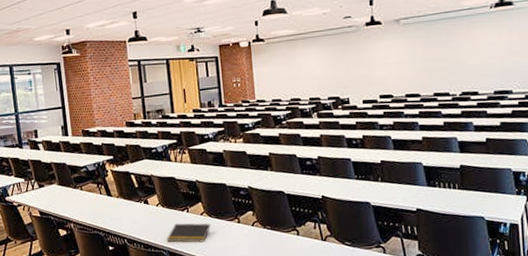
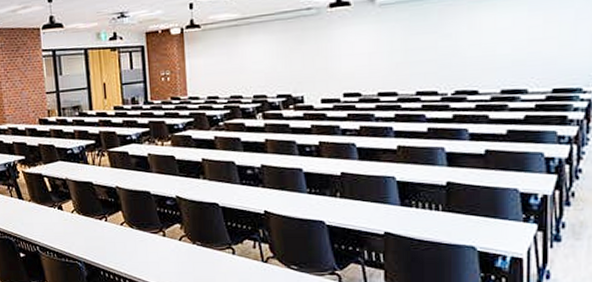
notepad: present [167,223,211,243] -> none [82,233,132,255]

